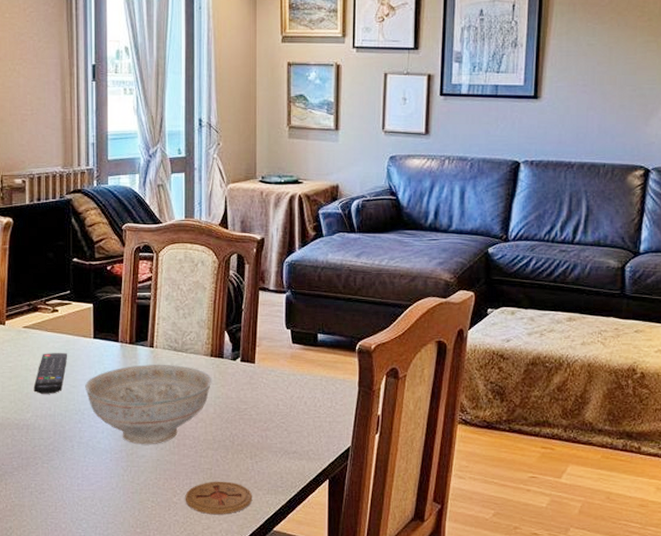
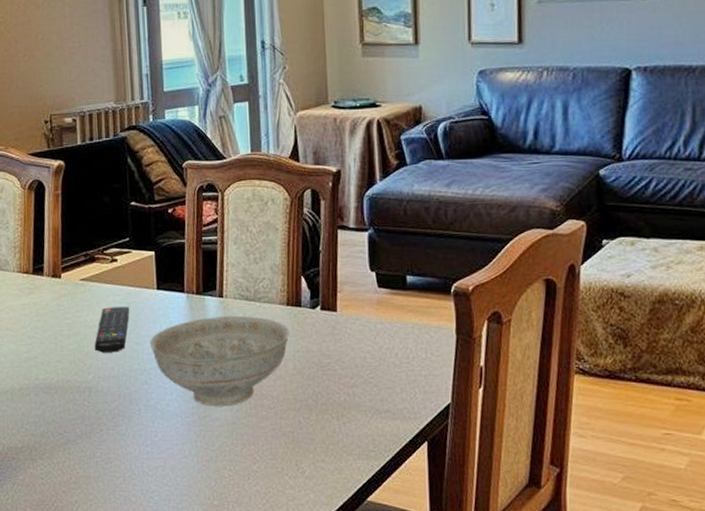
coaster: present [185,481,253,514] -> none [265,445,342,483]

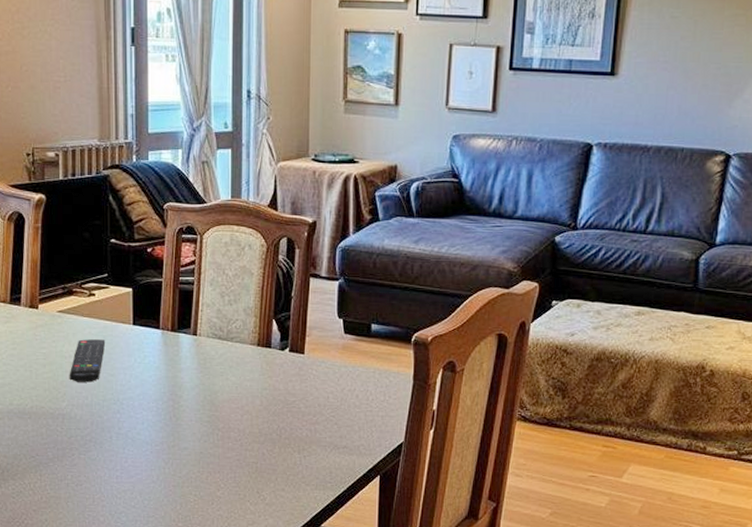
decorative bowl: present [149,316,290,407] -> none [123,353,259,437]

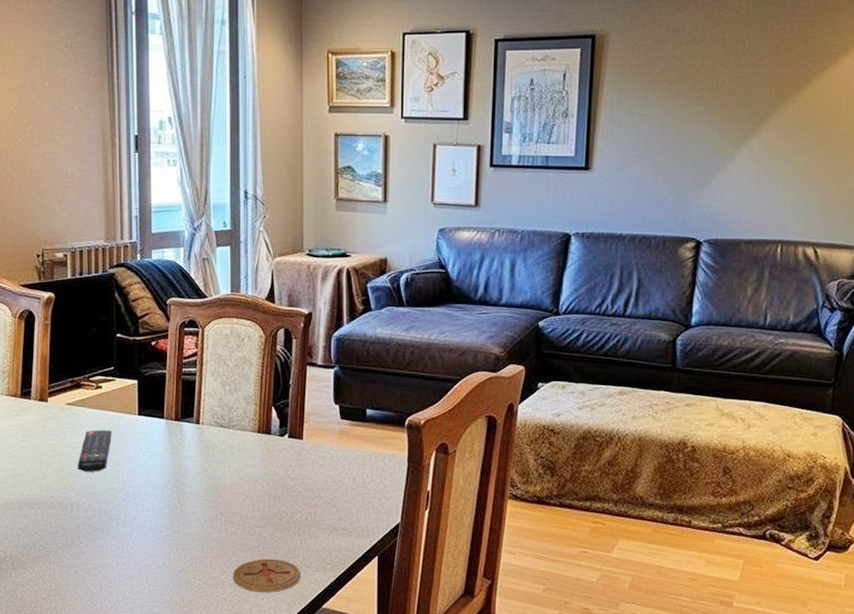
coaster: none [229,475,300,510] -> present [232,558,301,592]

